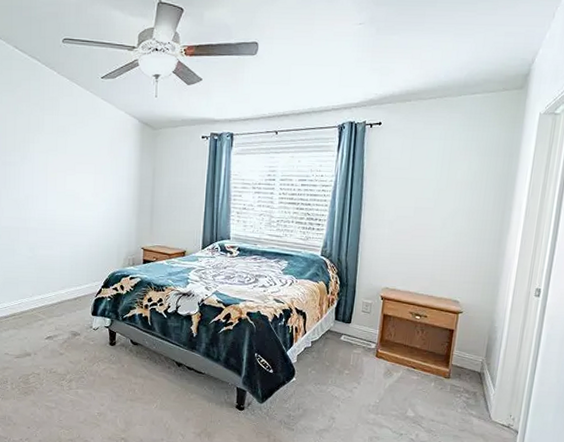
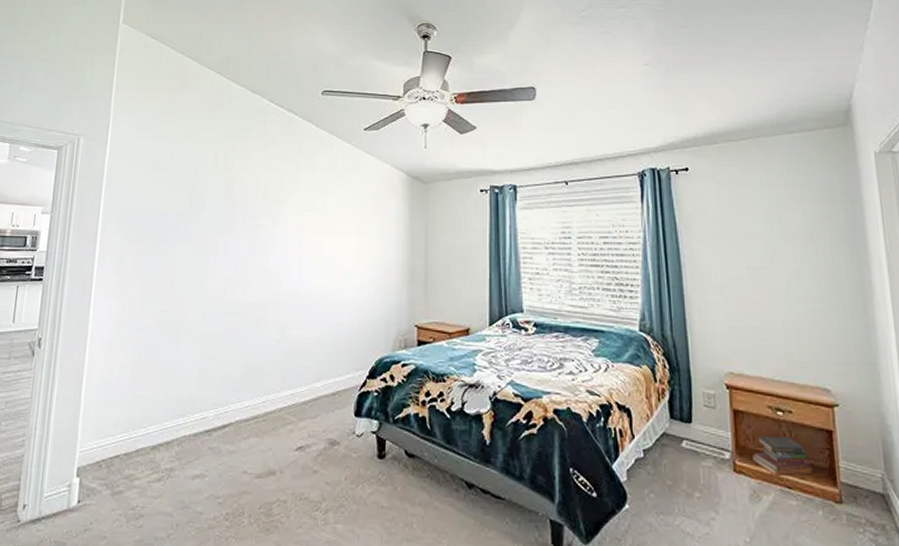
books: none [391,332,434,361] -> present [753,435,814,477]

